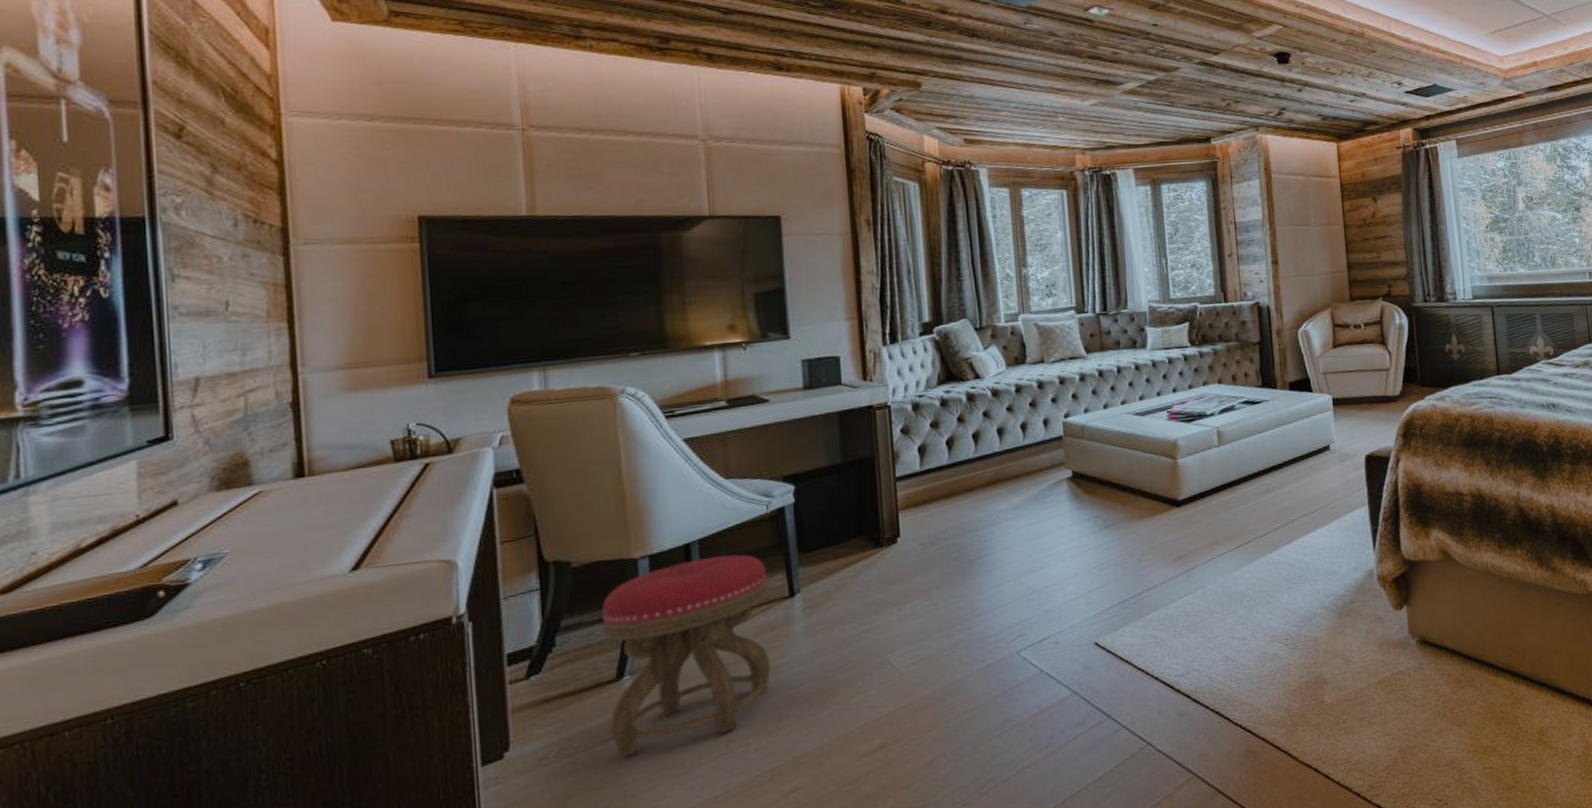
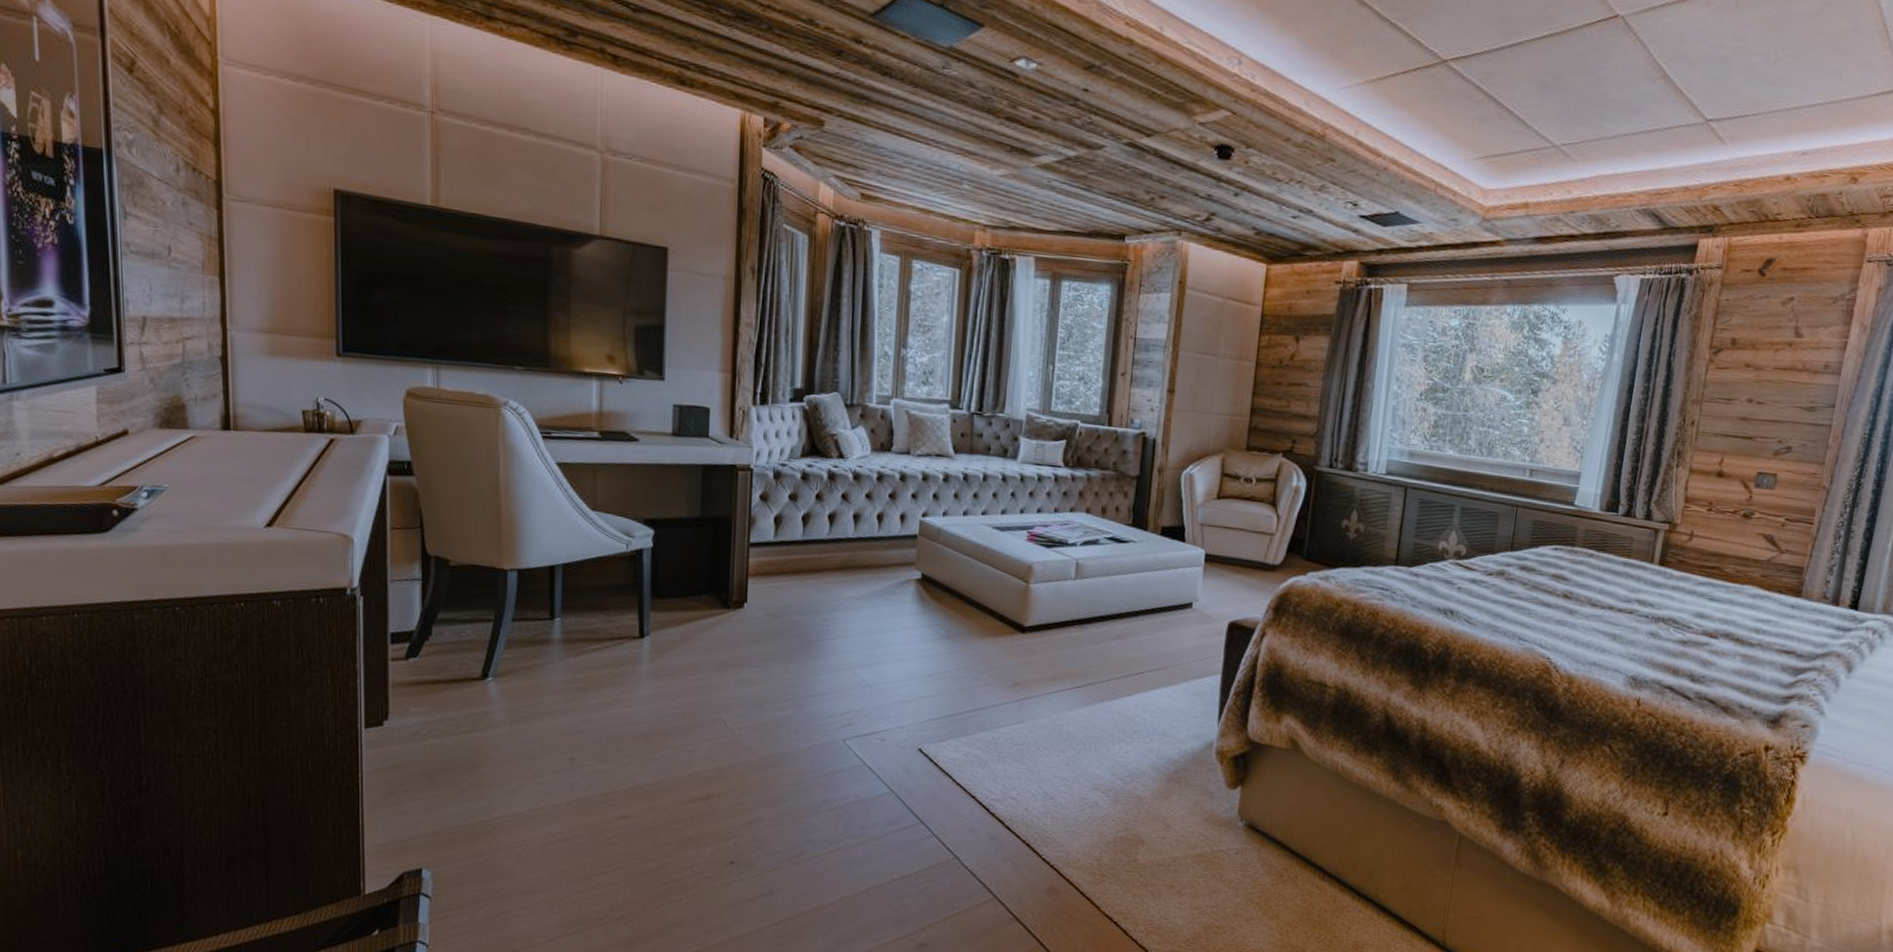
stool: present [601,554,771,756] -> none [472,582,622,750]

